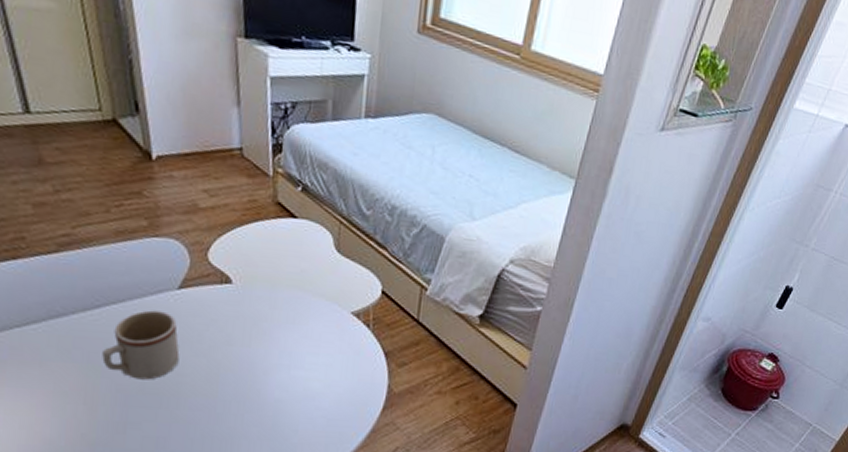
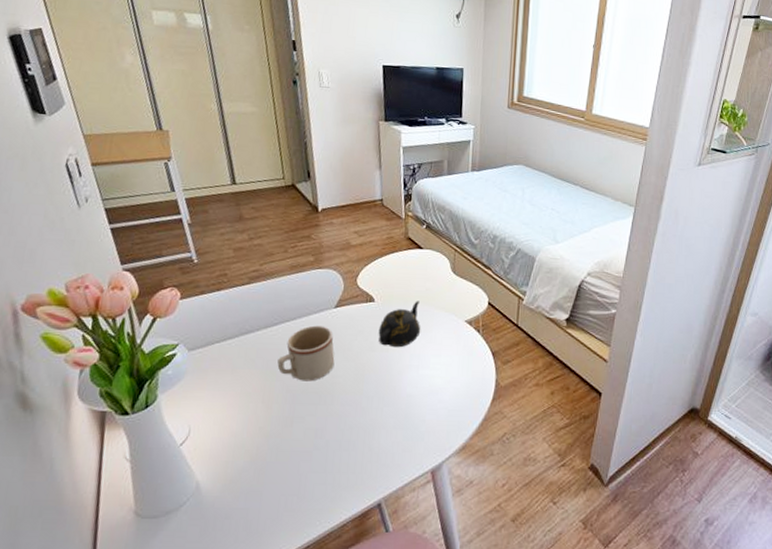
teapot: none [237,284,294,343] -> present [378,301,421,348]

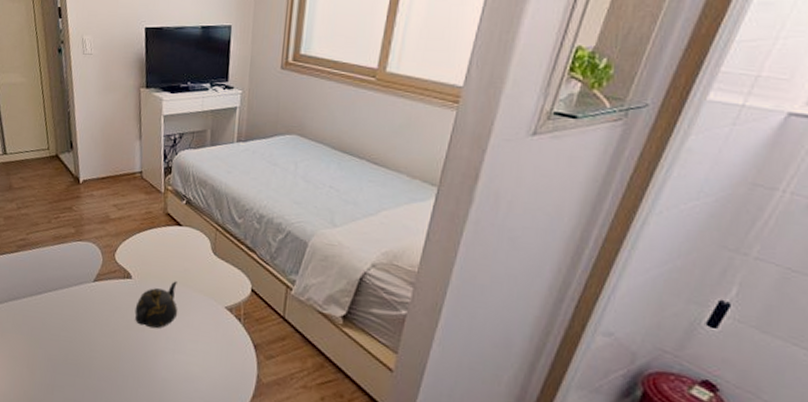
mug: present [277,325,335,382] -> none [40,297,93,353]

